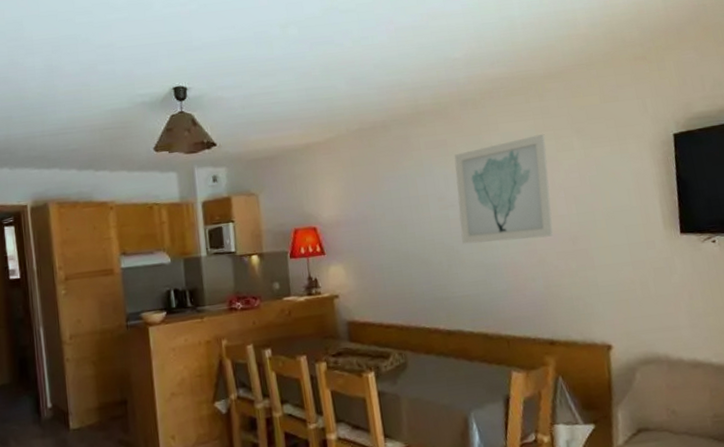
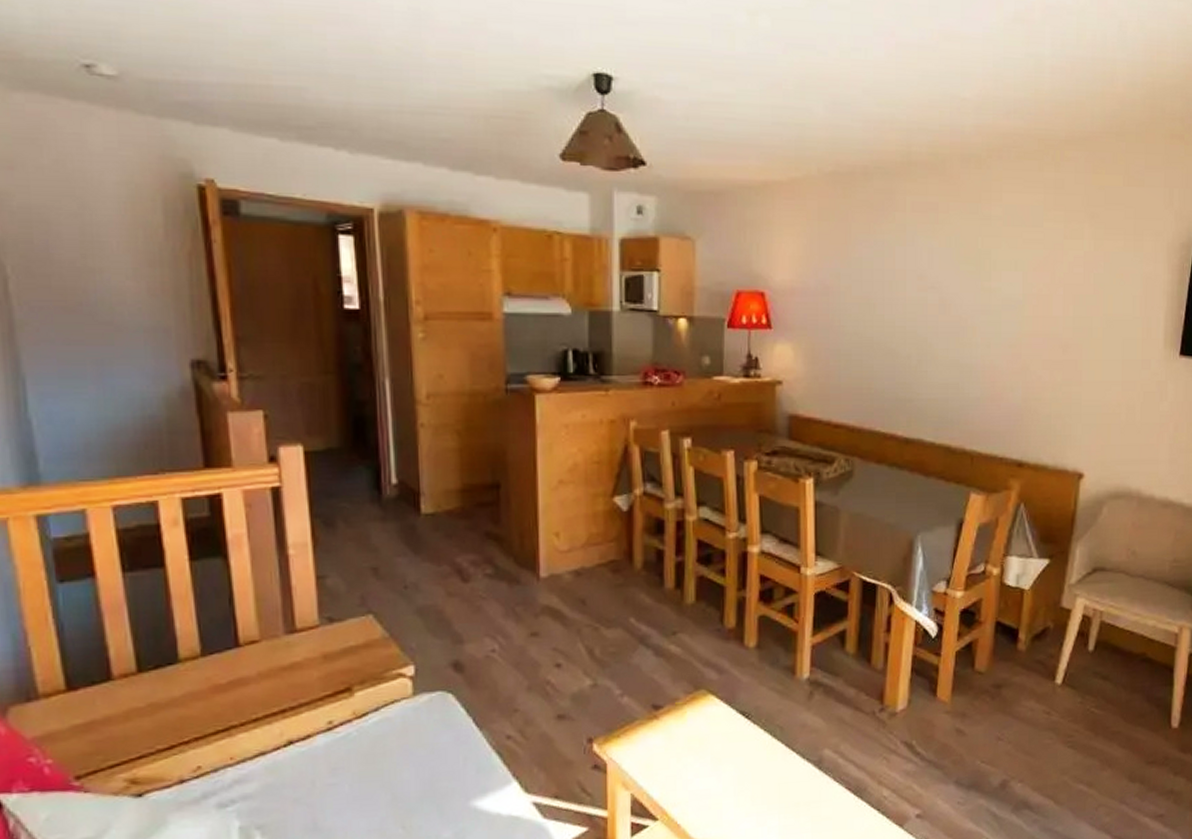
wall art: present [454,133,553,244] -> none [938,213,1054,342]

